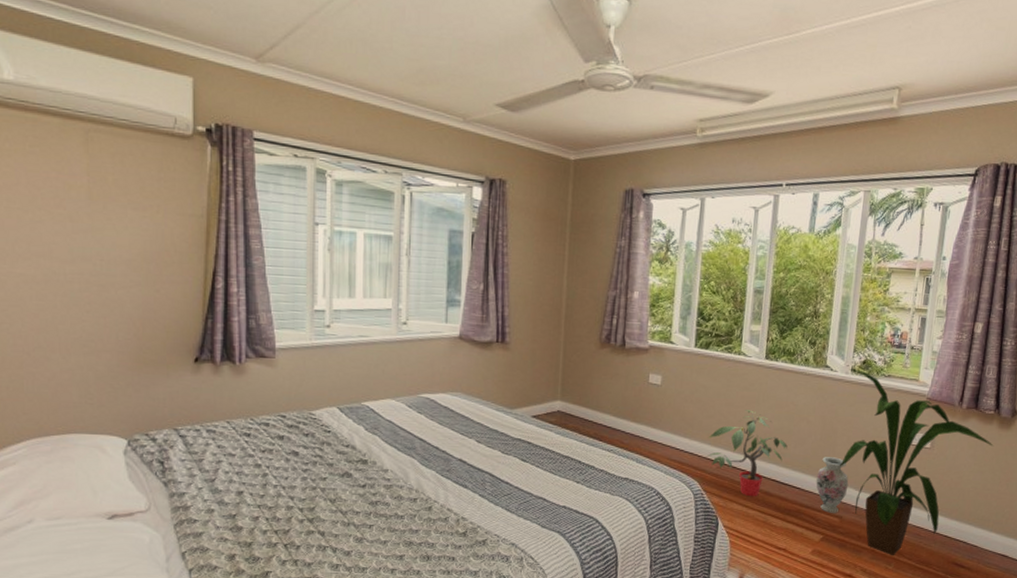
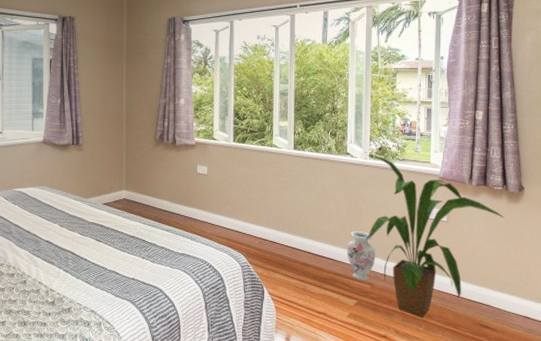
potted plant: present [706,410,788,497] -> none [249,193,319,268]

